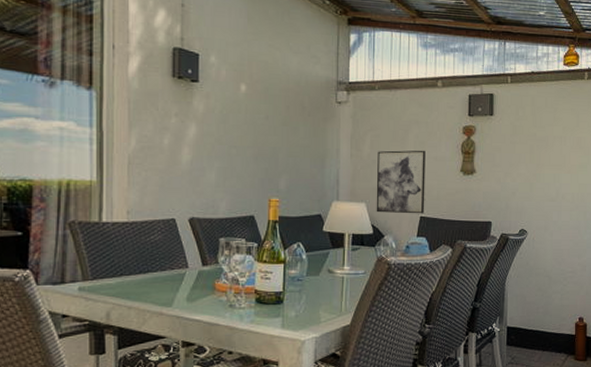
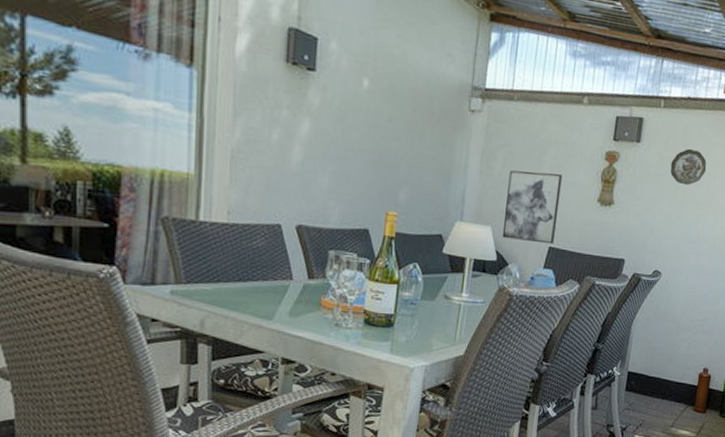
decorative plate: none [523,116,557,150] -> present [670,148,707,186]

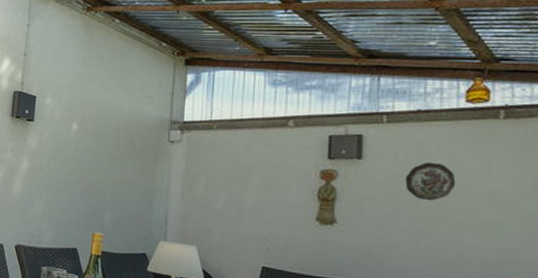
wall art: present [502,170,562,244] -> none [208,192,271,264]

